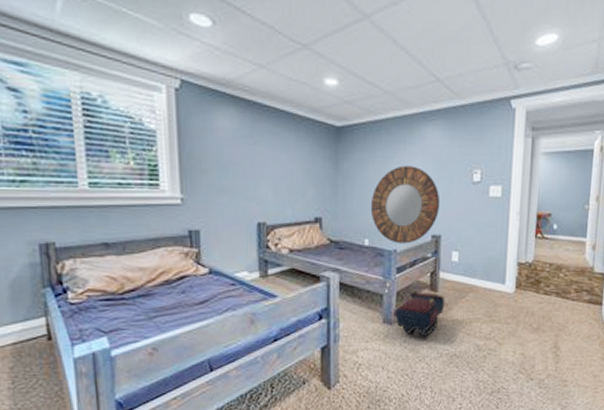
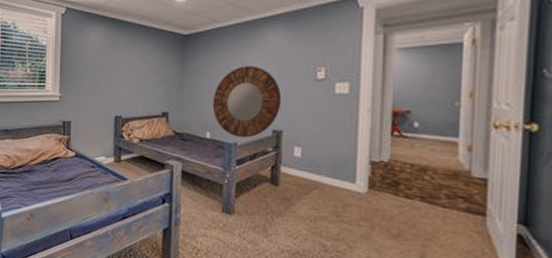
satchel: present [392,292,445,336] -> none [231,184,287,230]

